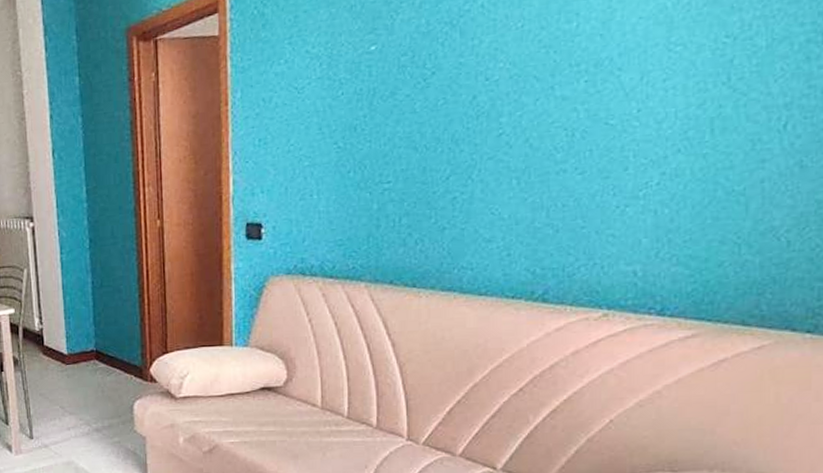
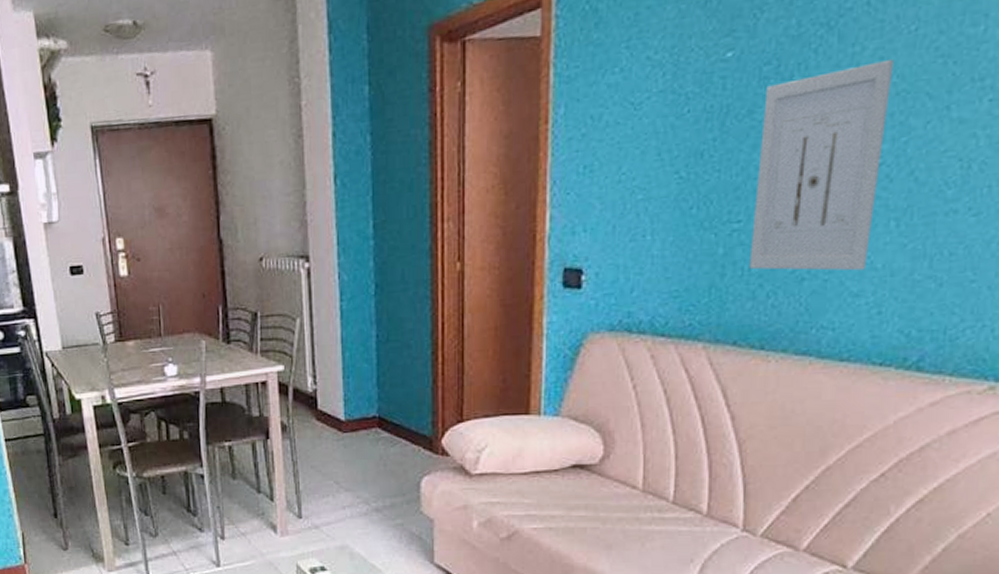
wall art: none [399,49,506,222] -> present [749,58,894,271]

